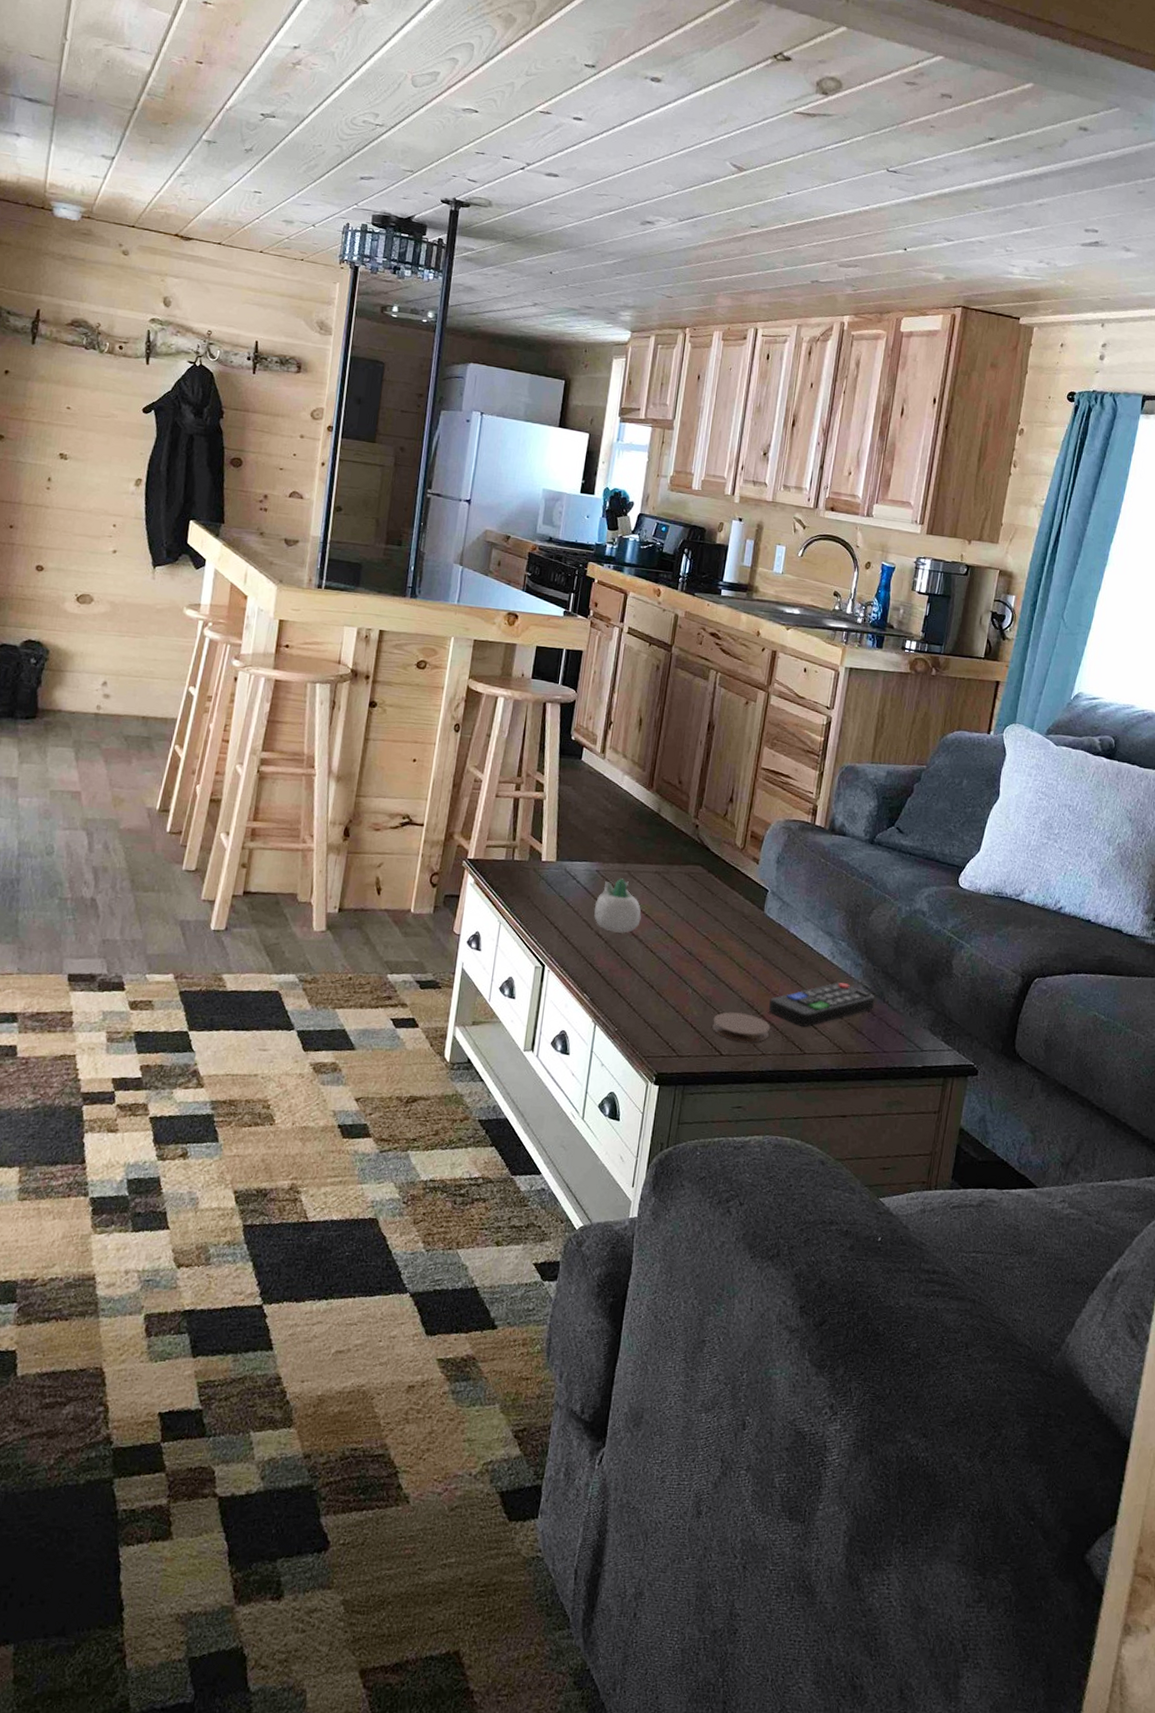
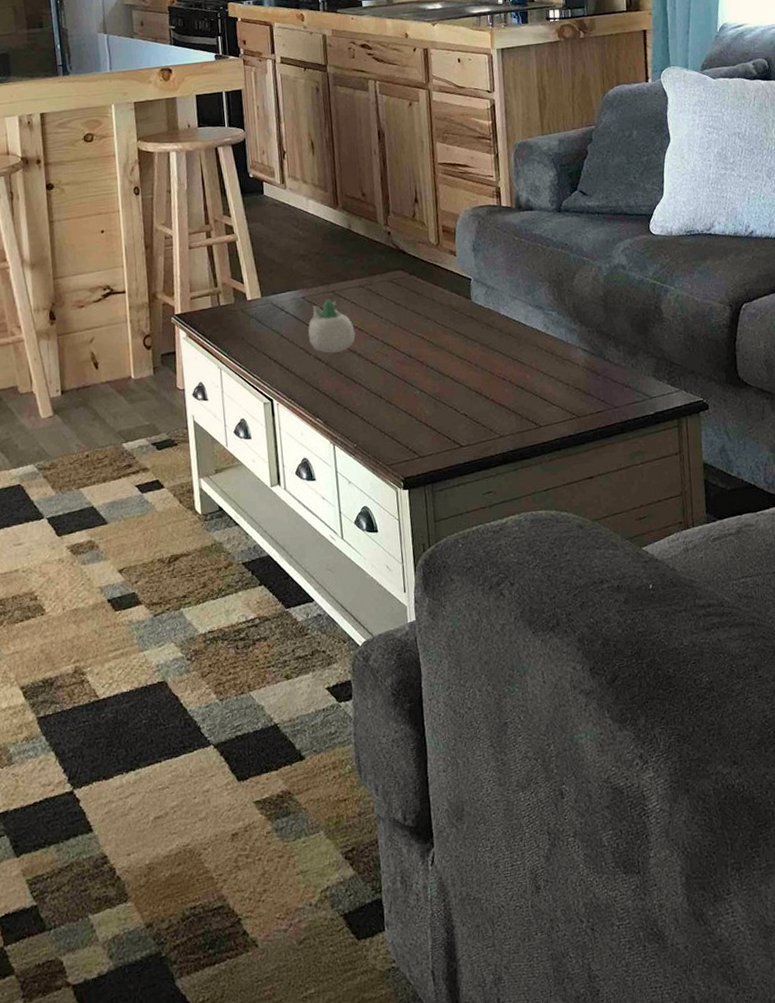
coaster: present [712,1012,771,1043] -> none [446,401,503,430]
remote control: present [769,982,875,1027] -> none [496,350,597,402]

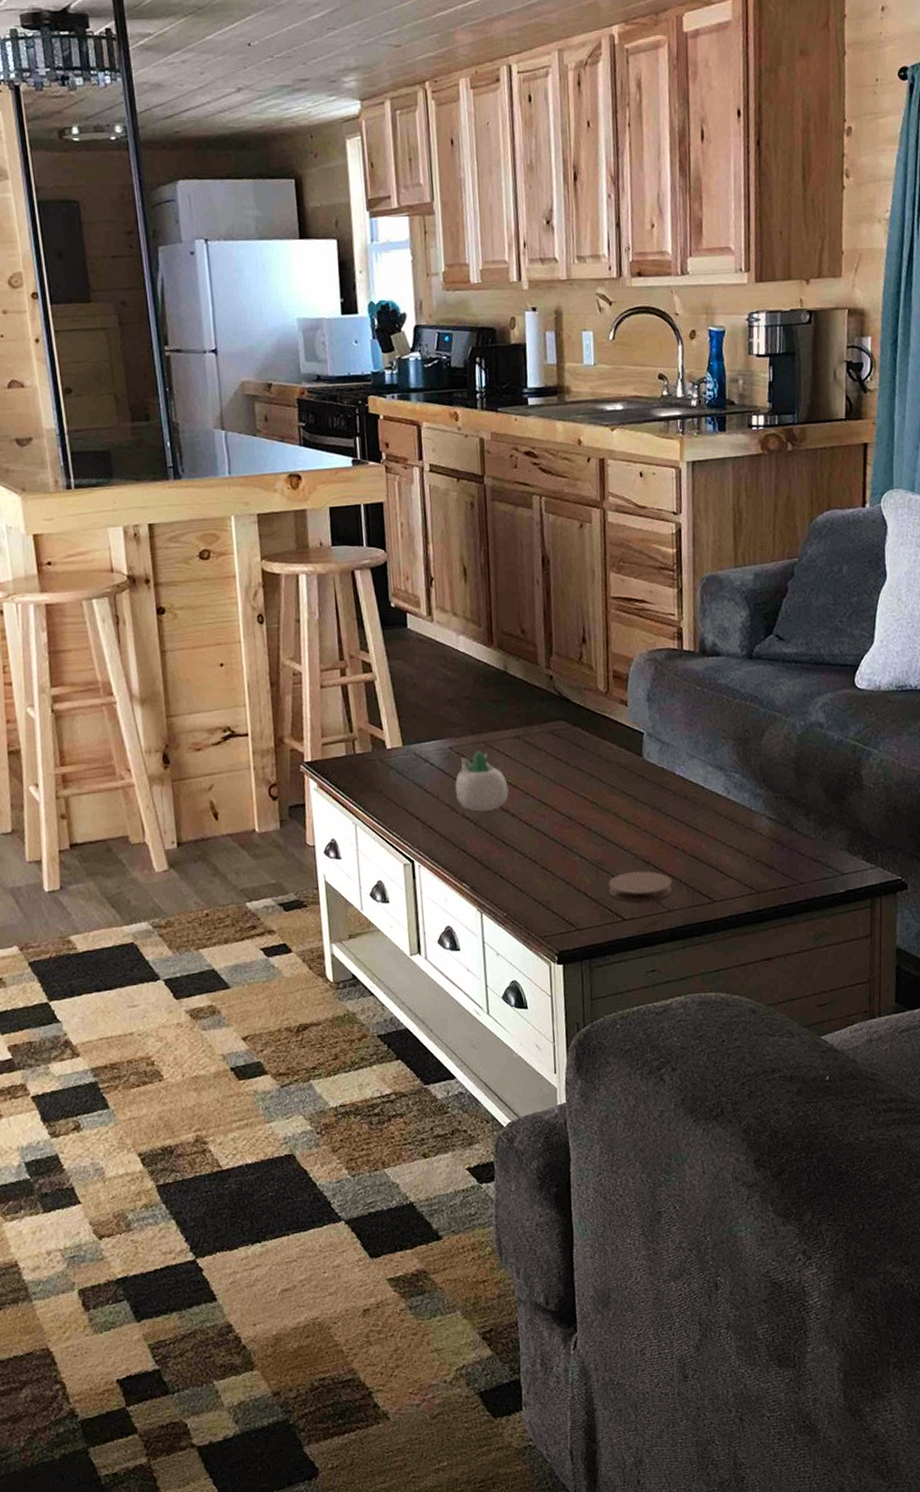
coaster: none [446,401,503,430] -> present [608,870,673,902]

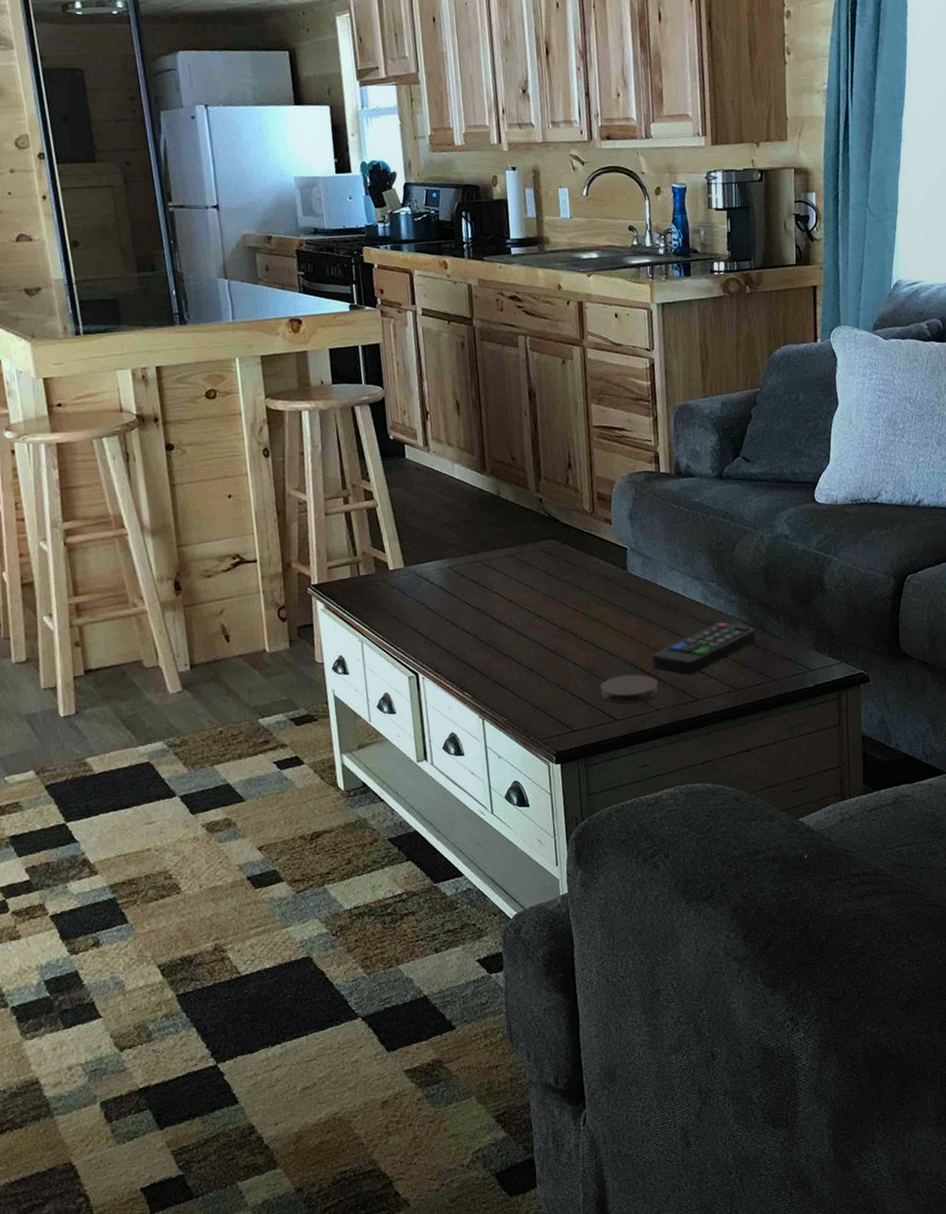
succulent planter: present [454,751,509,811] -> none [454,569,505,625]
remote control: none [667,818,783,874] -> present [652,622,756,675]

